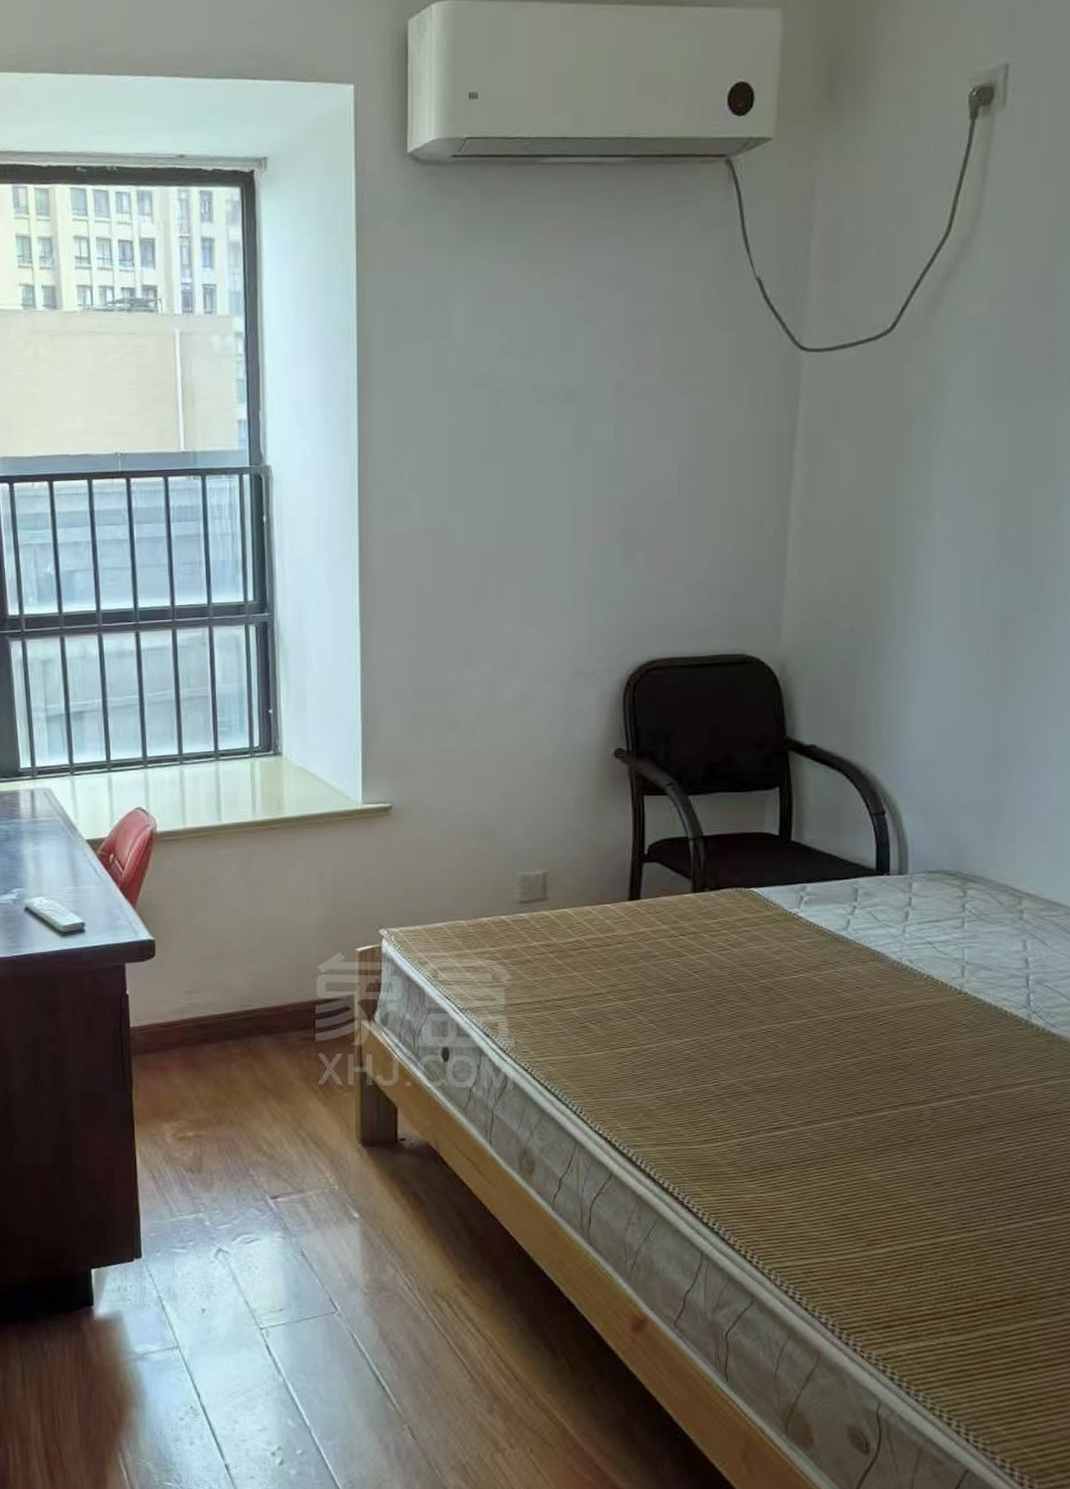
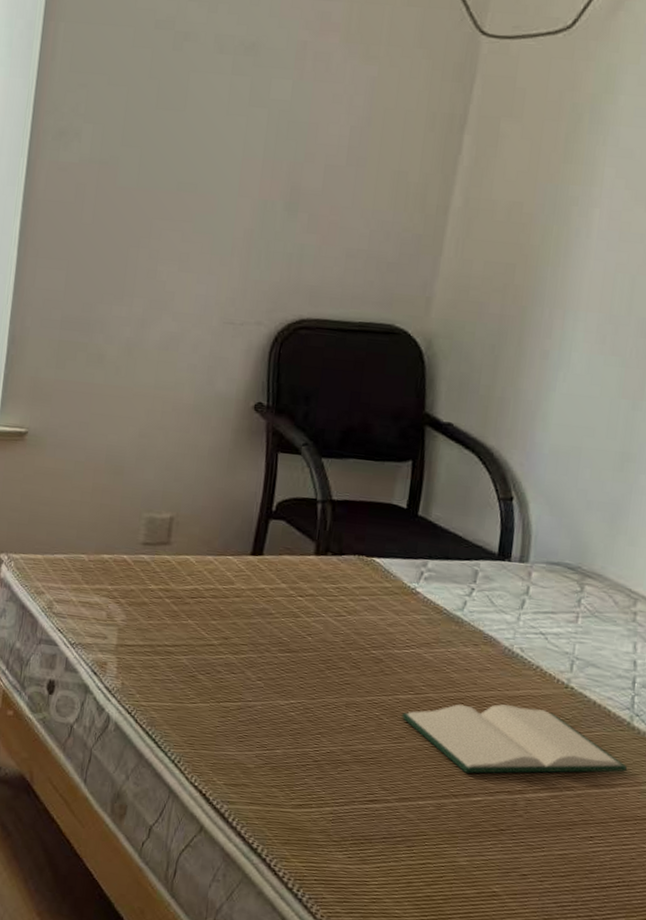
hardback book: none [797,1018,1031,1090] -> present [401,704,628,774]

